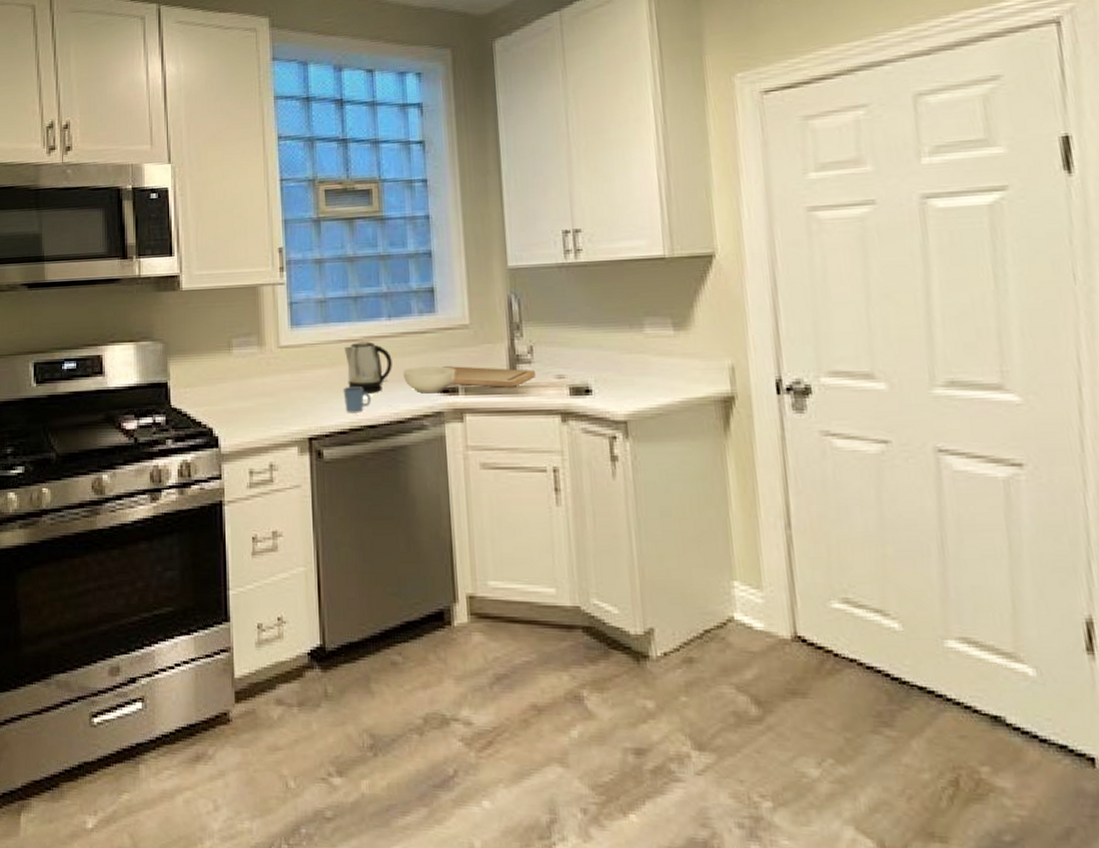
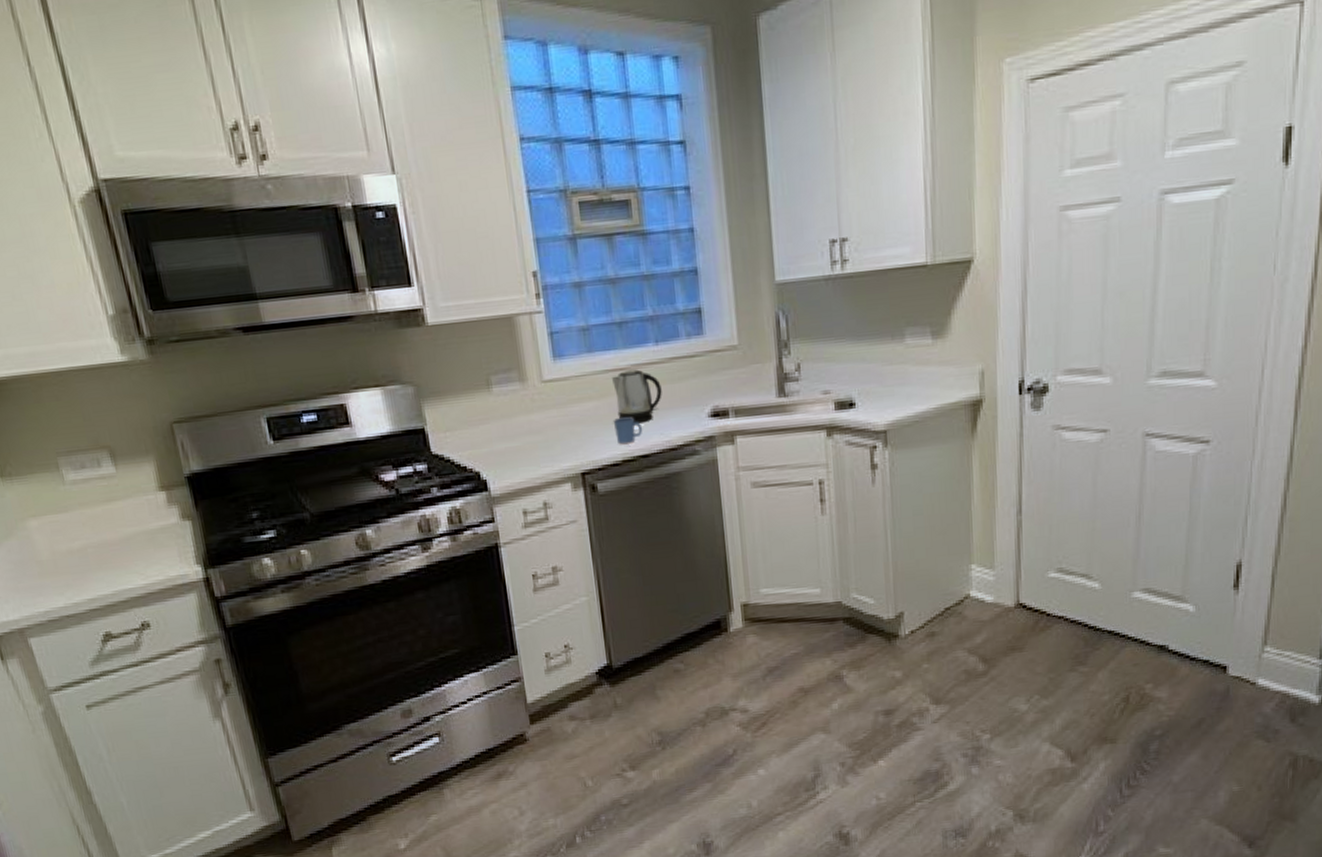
bowl: present [402,366,456,394] -> none [672,390,726,419]
cutting board: present [441,366,537,388] -> none [711,387,804,408]

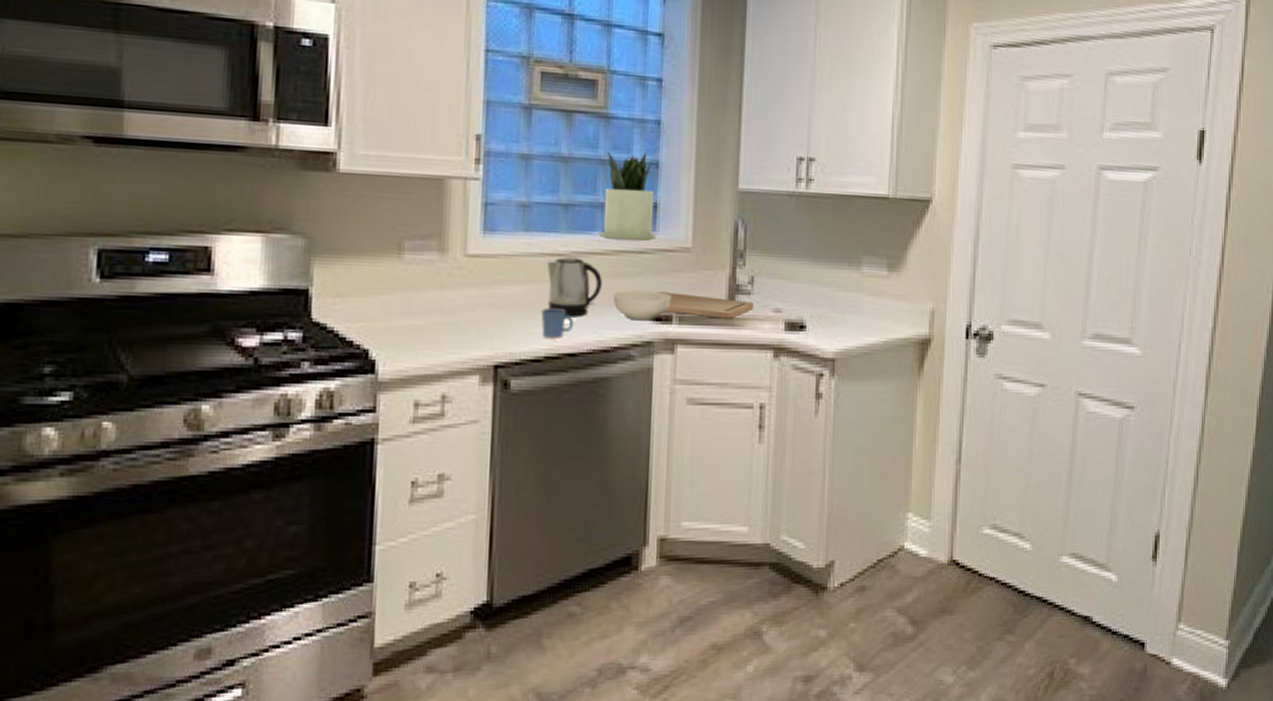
planter: none [649,261,705,350] -> present [598,151,658,242]
bowl: none [672,390,726,419] -> present [612,291,672,321]
cutting board: none [711,387,804,408] -> present [657,292,755,319]

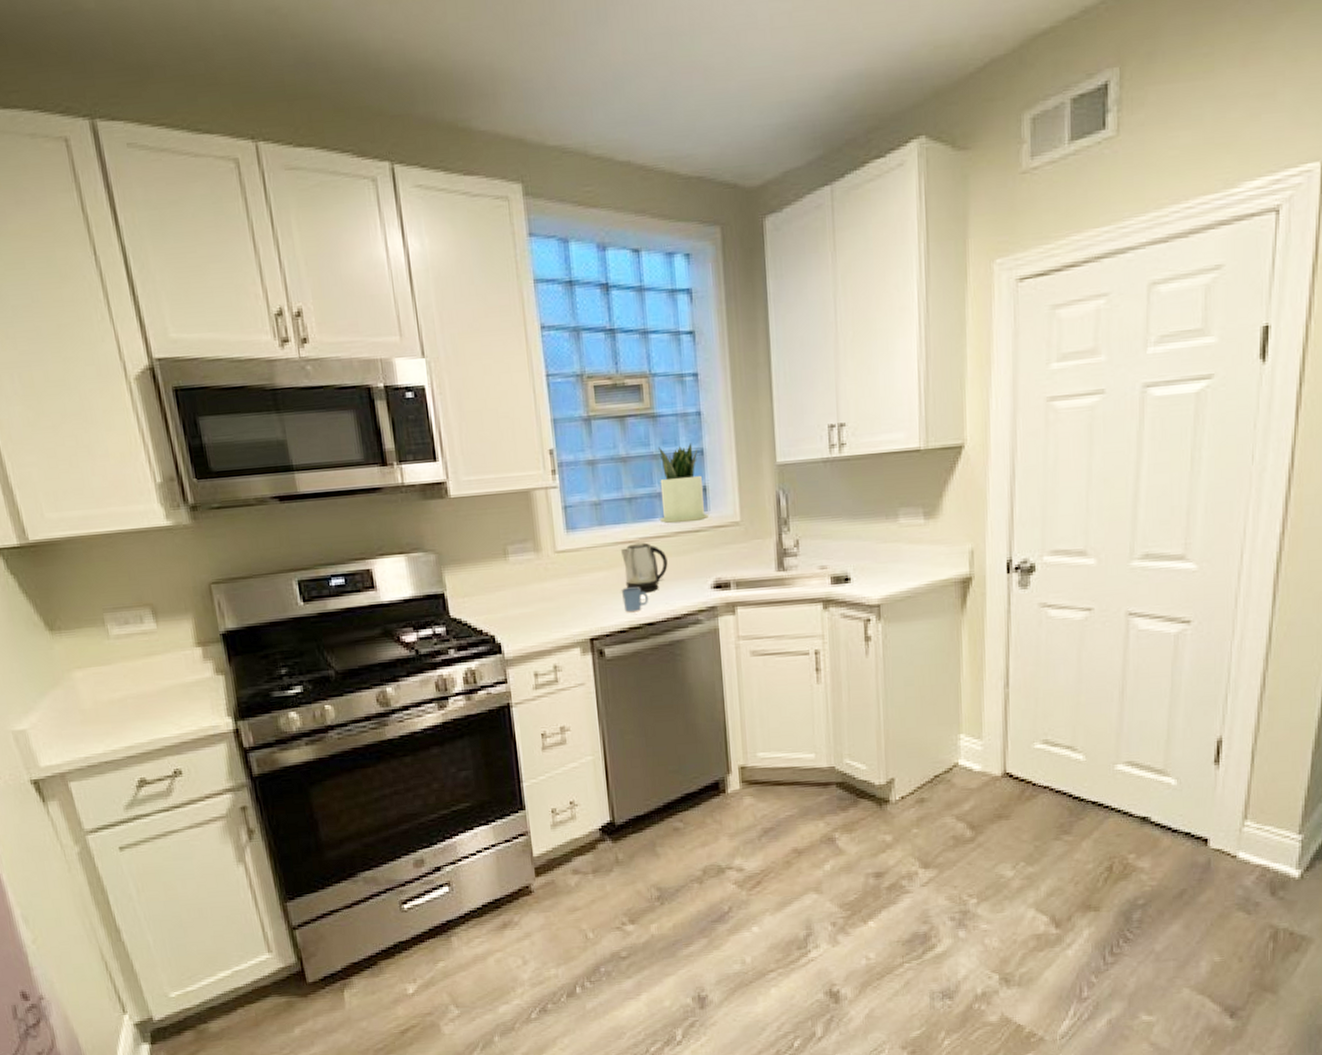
bowl: present [612,291,672,321] -> none [677,563,728,590]
cutting board: present [657,292,755,319] -> none [714,562,802,581]

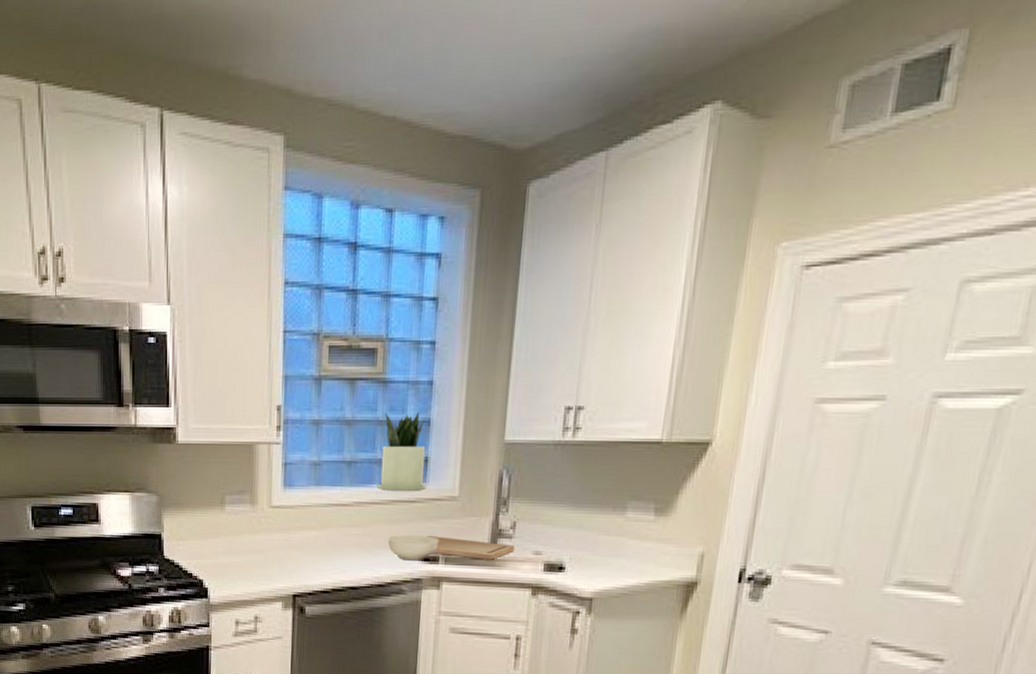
kettle: present [621,542,668,593] -> none [334,507,379,557]
mug: present [622,586,649,613] -> none [329,549,356,575]
bowl: none [677,563,728,590] -> present [387,535,439,561]
cutting board: none [714,562,802,581] -> present [426,536,516,560]

